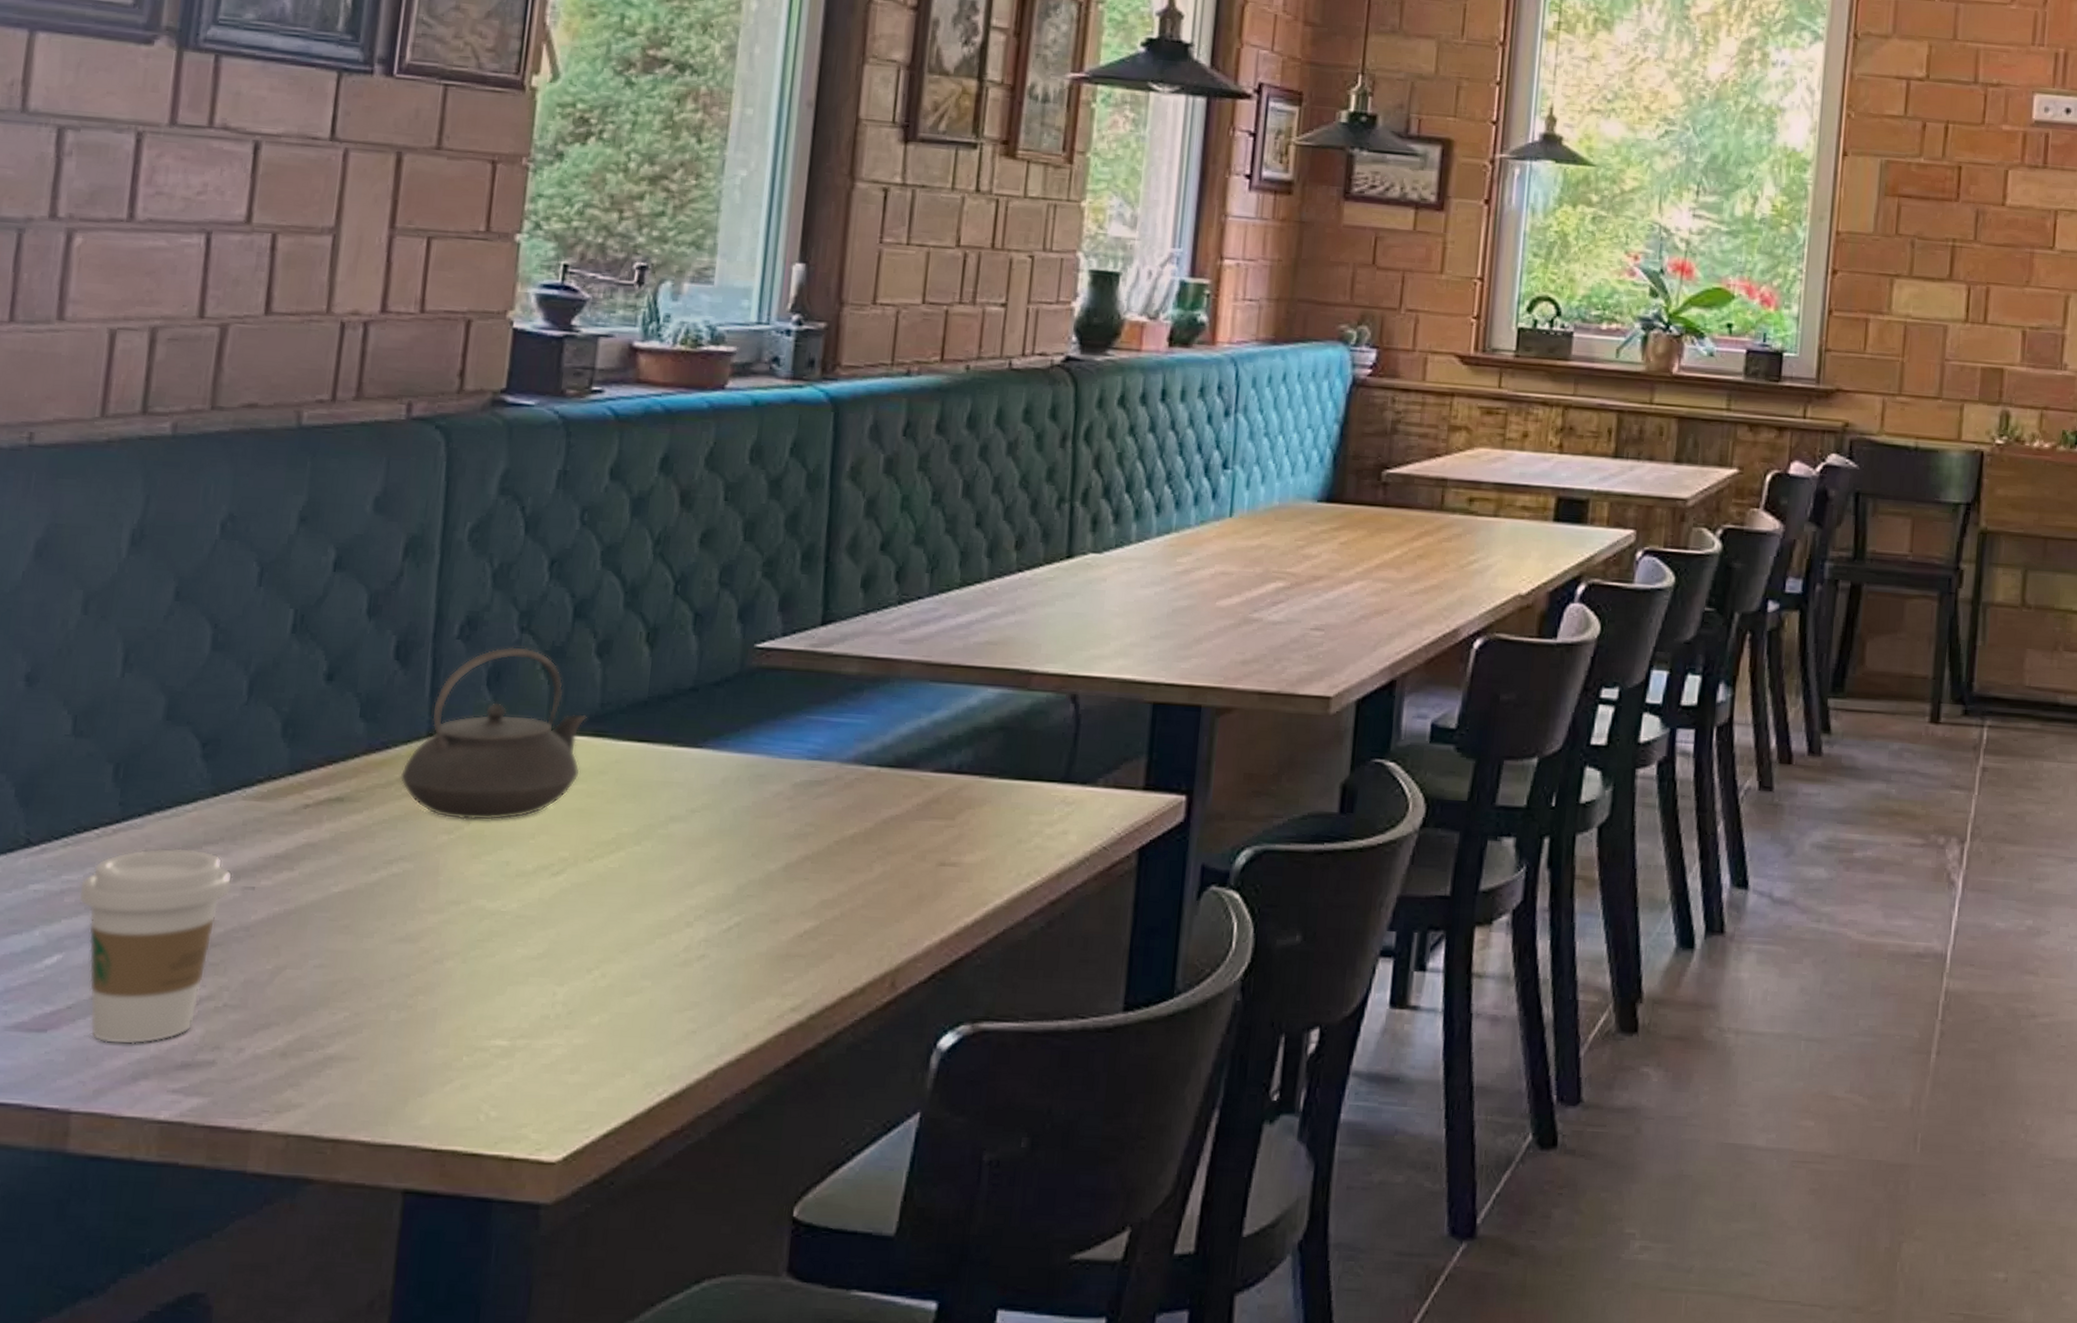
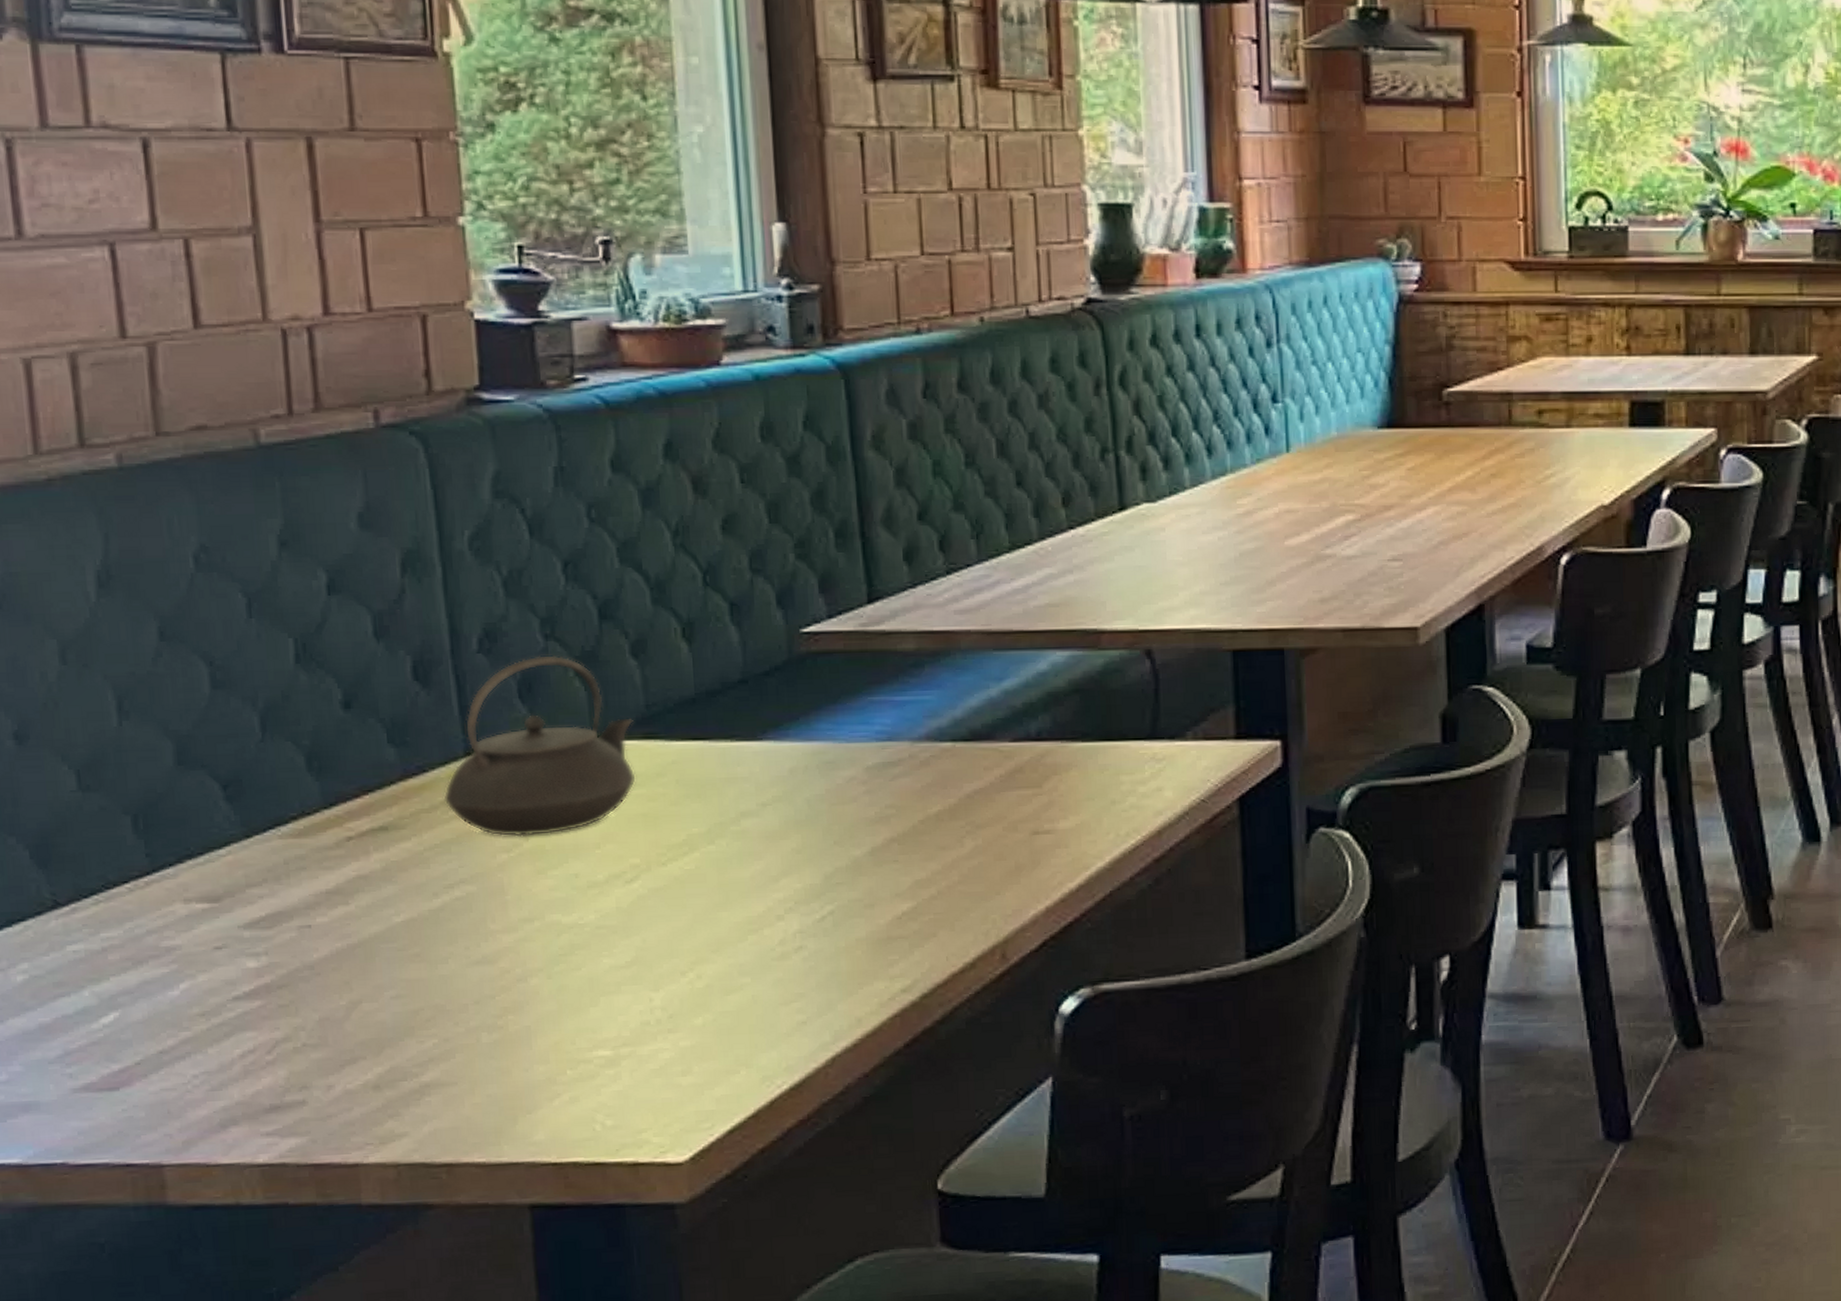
coffee cup: present [78,848,233,1045] -> none [121,893,286,1095]

